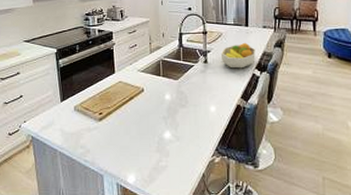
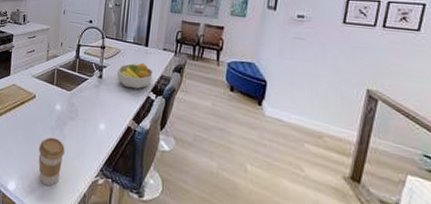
coffee cup: none [153,126,179,173] -> present [38,137,65,186]

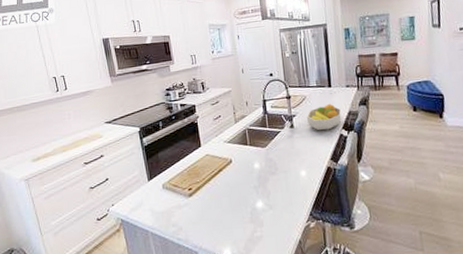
coffee cup: present [38,137,65,186] -> none [245,196,273,244]

